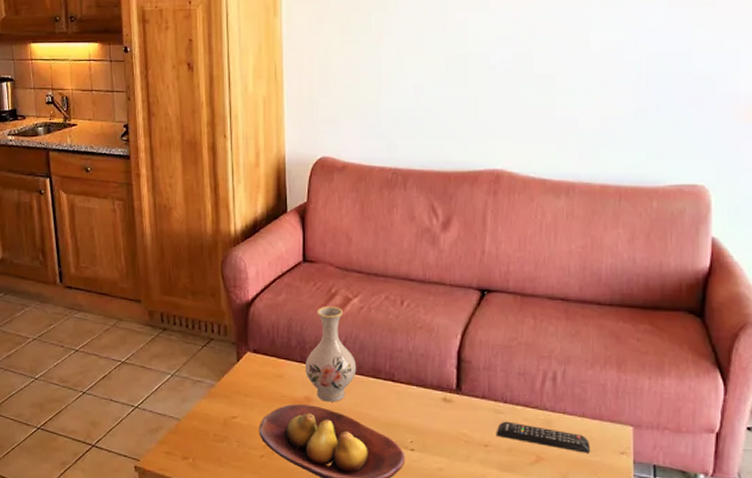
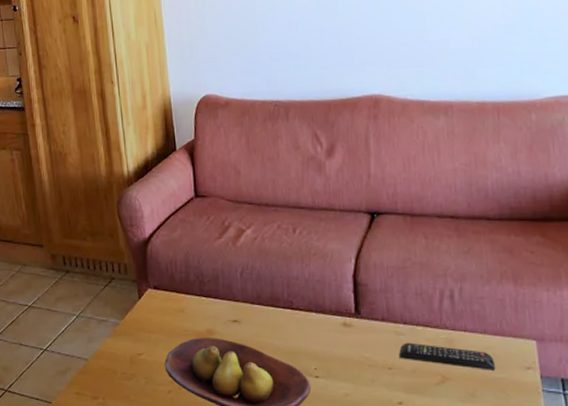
vase: present [305,306,357,402] -> none [205,238,256,334]

